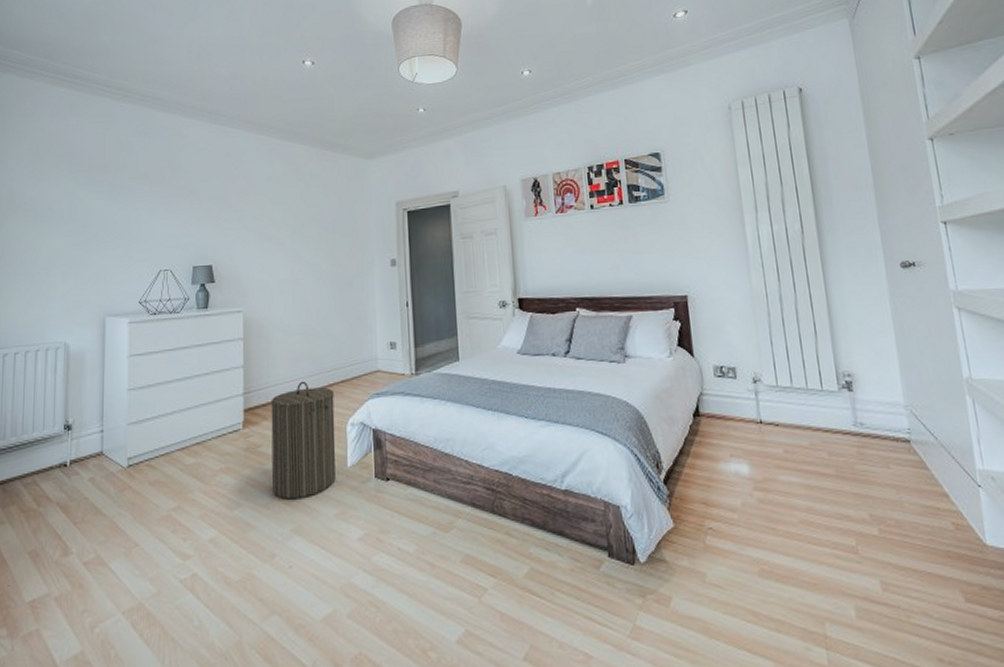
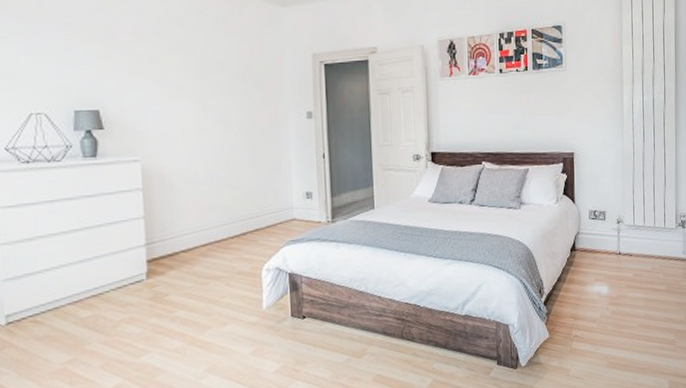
laundry hamper: present [271,381,336,500] -> none [177,230,251,343]

